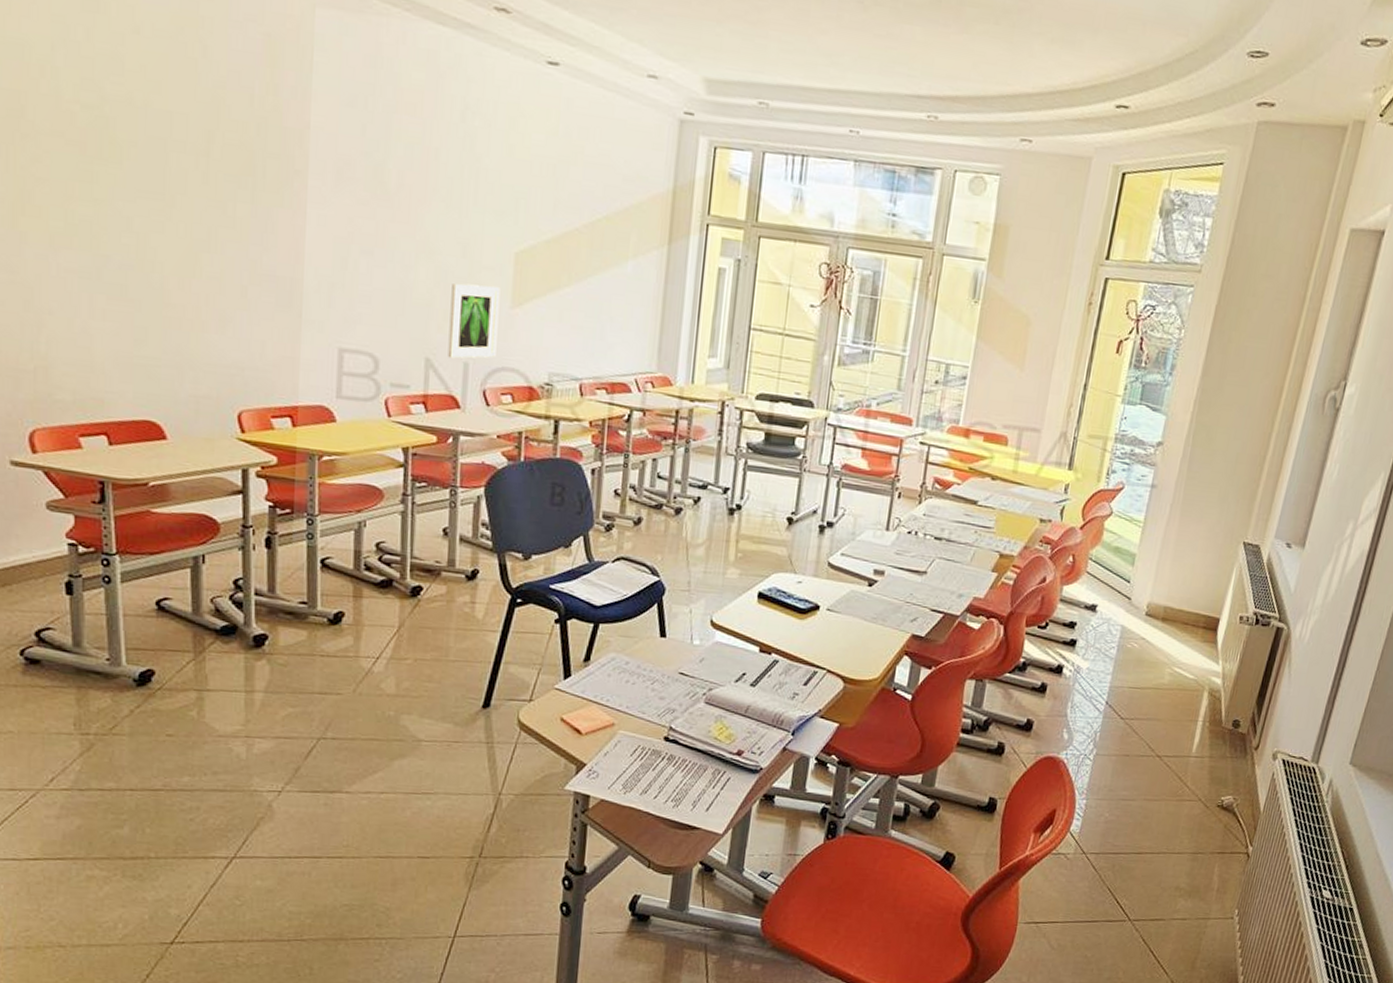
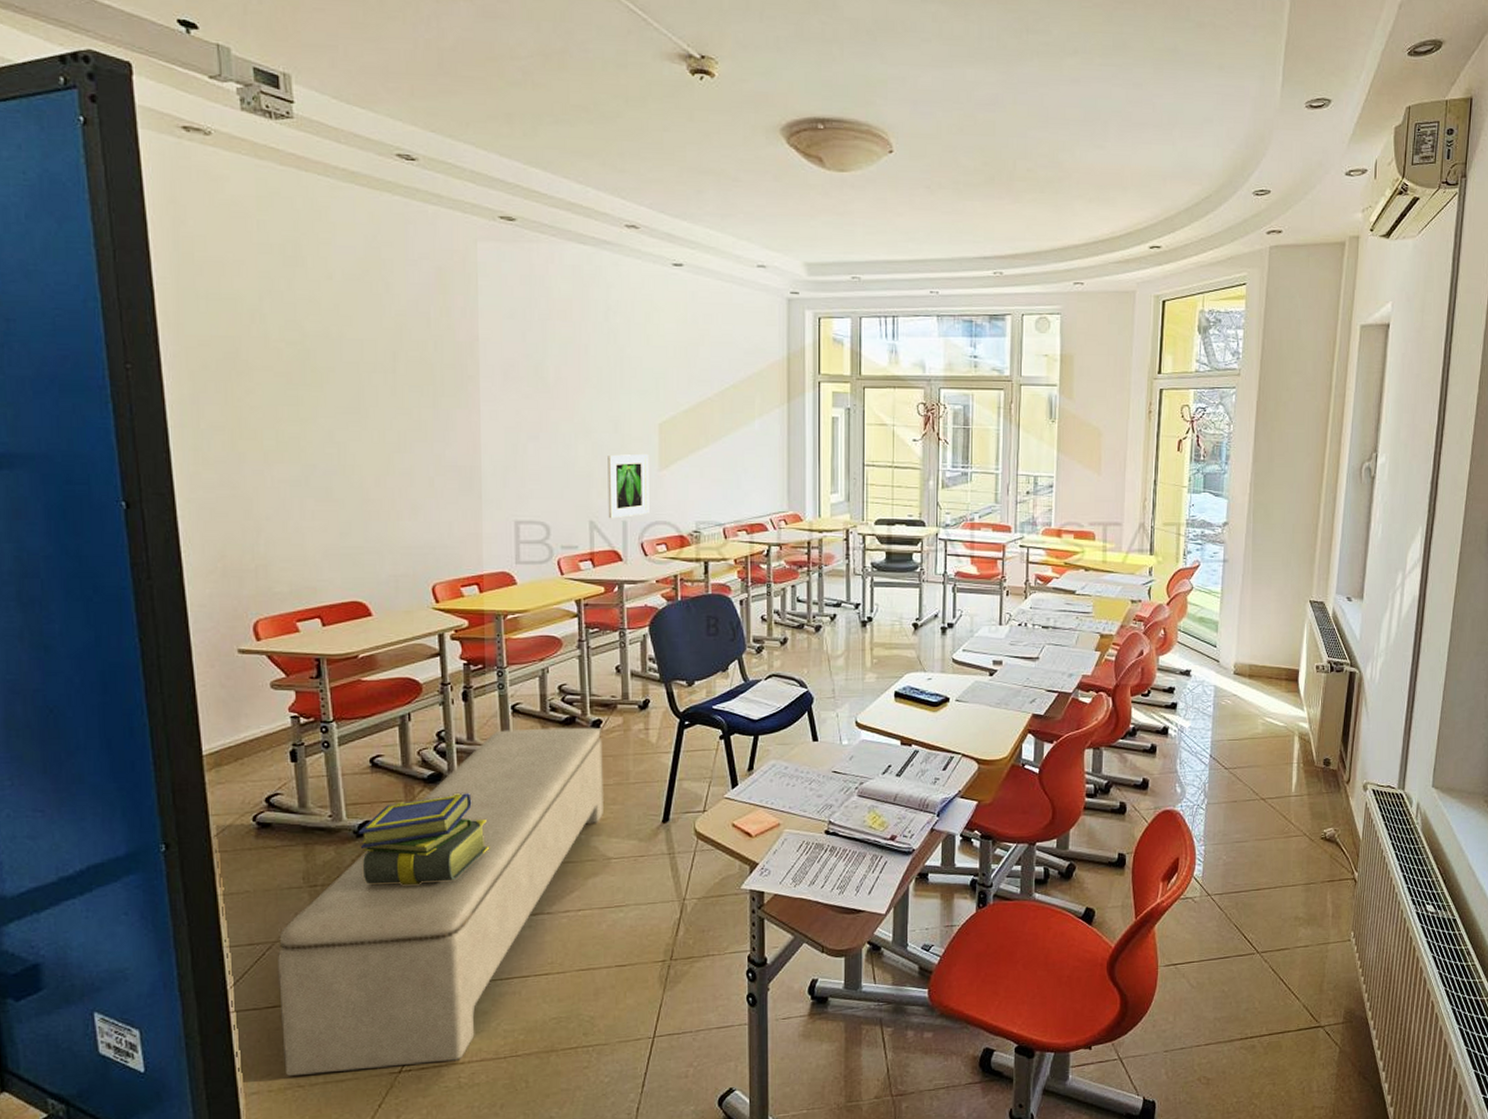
bench: none [41,585,422,939] -> present [277,727,605,1076]
stack of books: none [138,650,286,746] -> present [358,792,490,886]

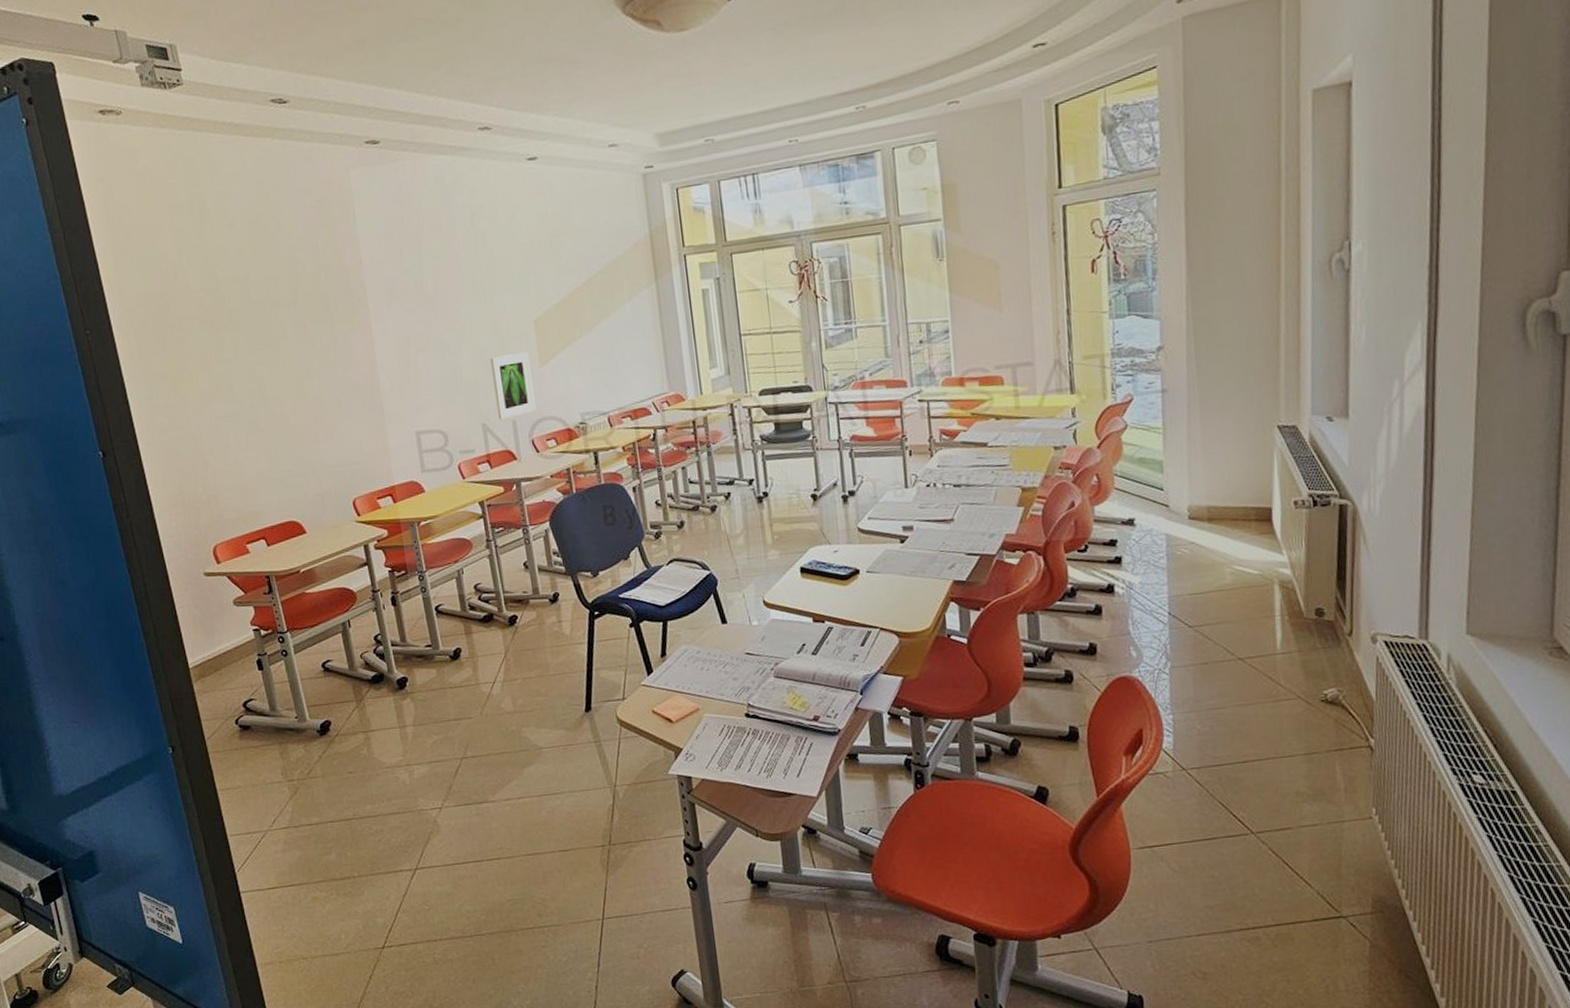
bench: present [277,727,605,1076] -> none [270,623,530,949]
stack of books: present [358,792,490,886] -> none [320,690,433,779]

